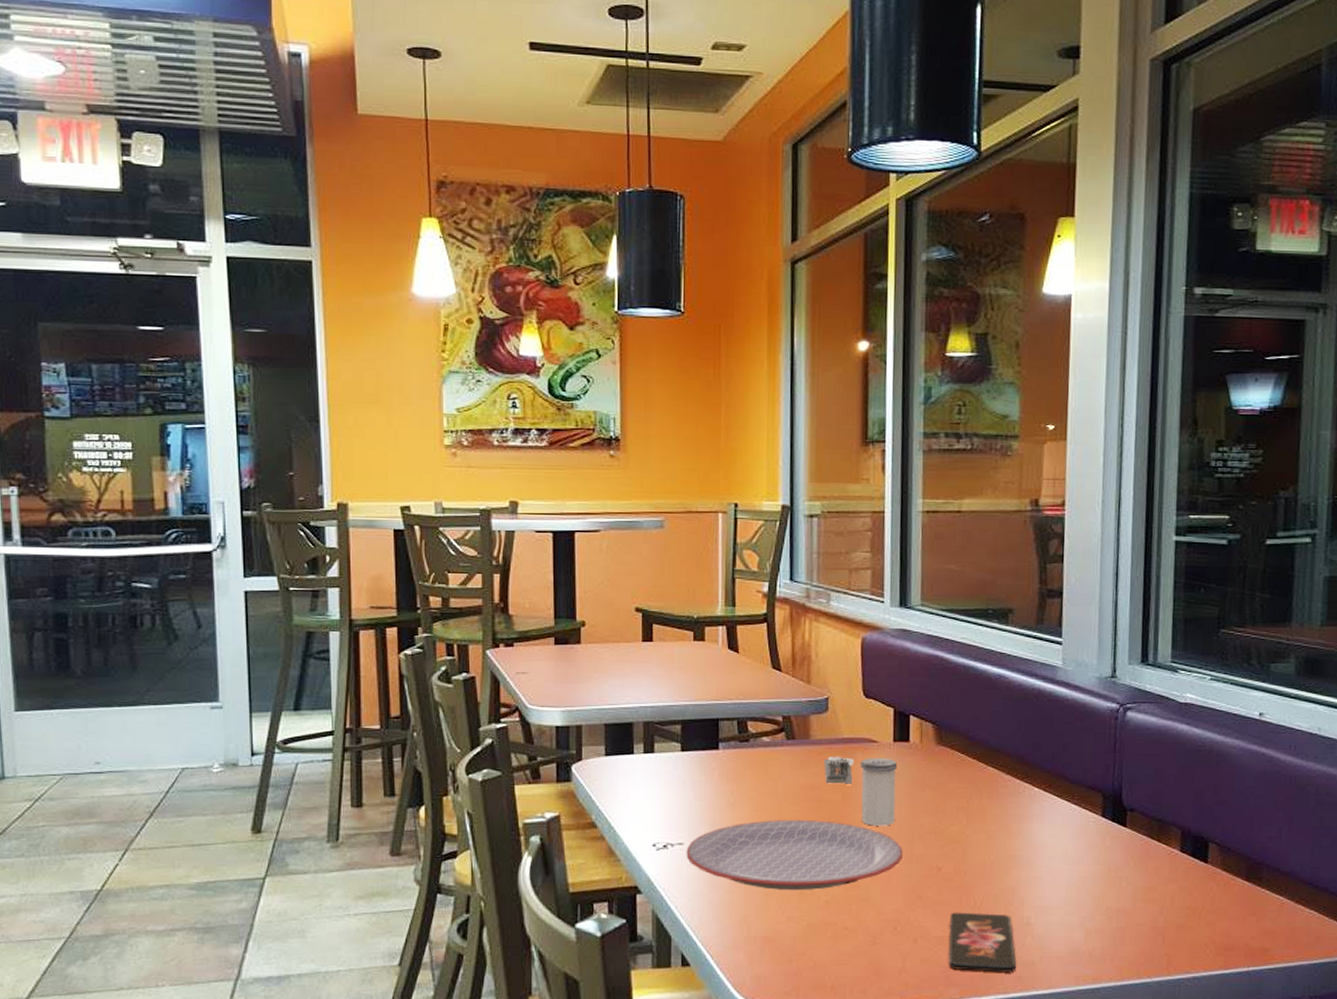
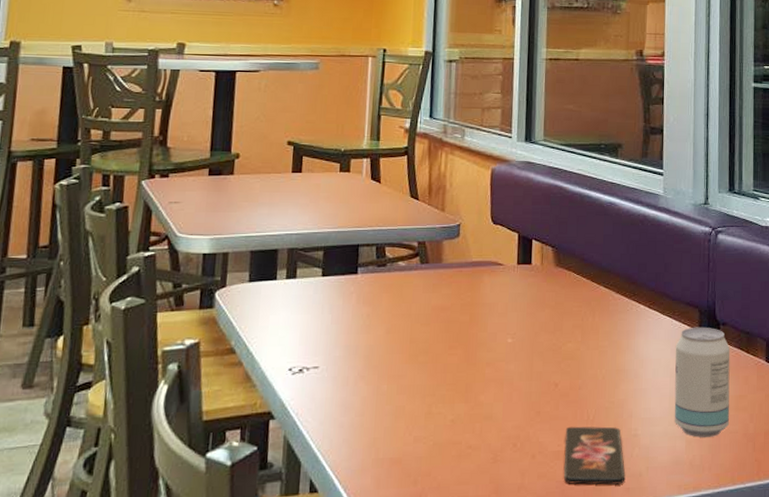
plate: present [686,820,903,890] -> none [320,341,524,411]
napkin holder: present [824,756,855,784] -> none [454,278,482,306]
salt shaker: present [861,757,898,826] -> none [487,279,521,345]
beverage can: none [1072,812,1139,929] -> present [674,327,731,438]

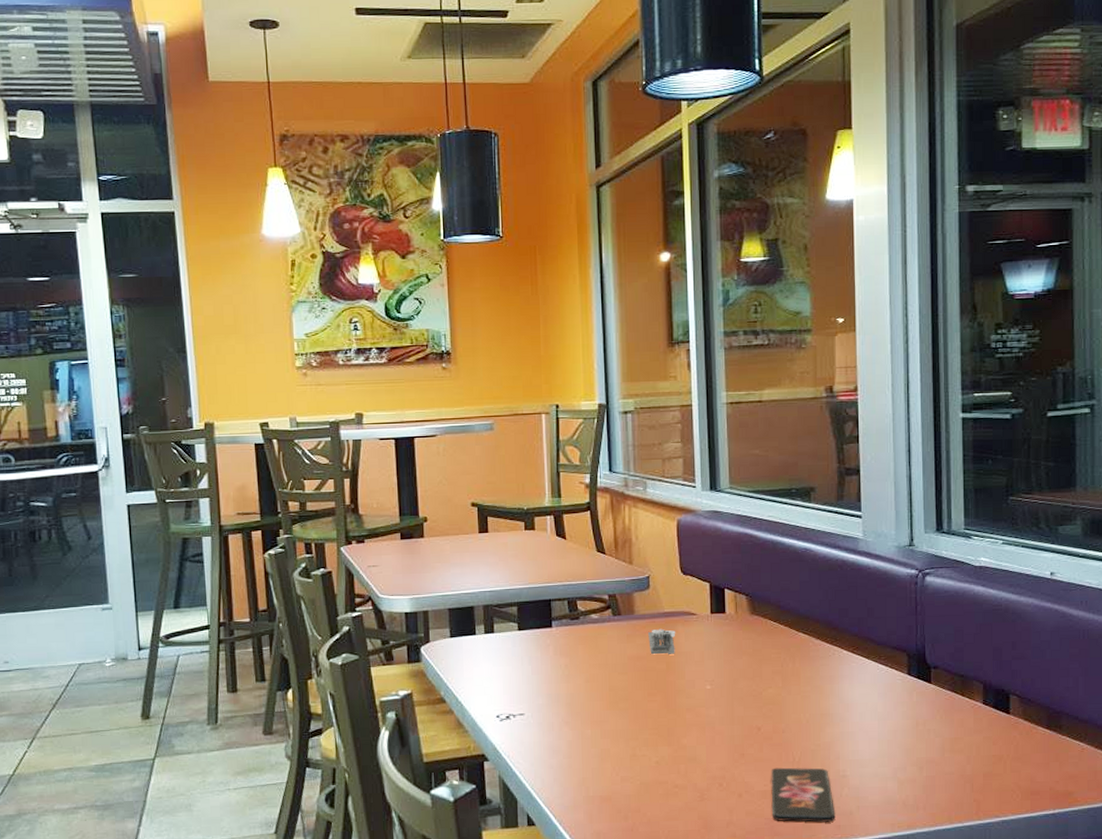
napkin holder: none [454,278,482,306] -> present [648,628,676,655]
beverage can: present [674,327,731,438] -> none [882,670,945,779]

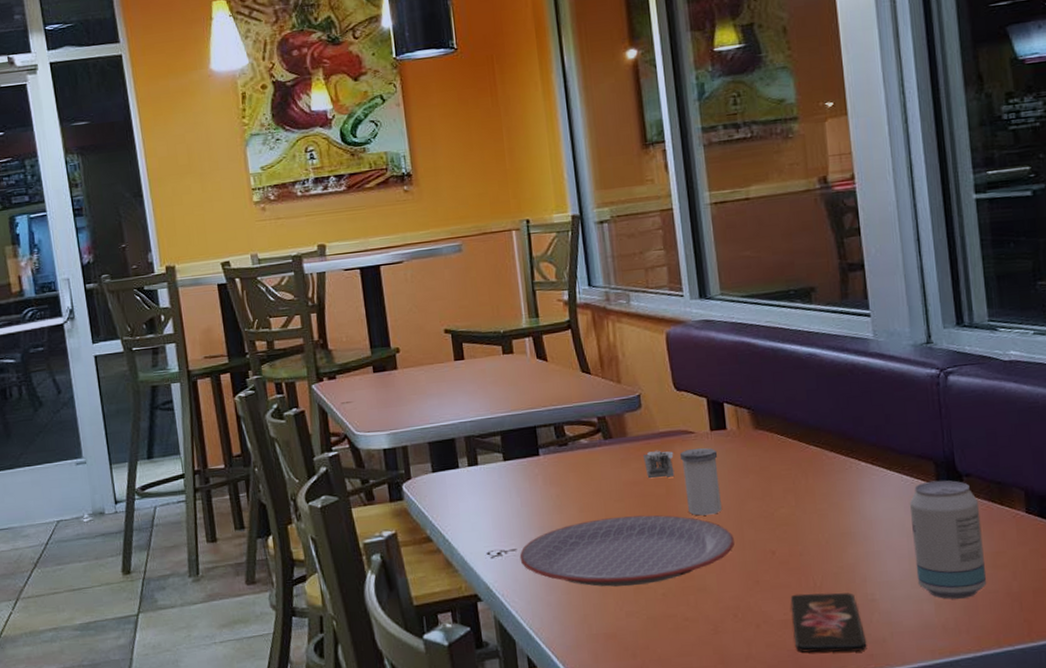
plate: none [527,688,725,753] -> present [519,515,734,587]
salt shaker: none [682,628,716,691] -> present [680,447,722,516]
beverage can: none [882,670,945,779] -> present [909,480,987,599]

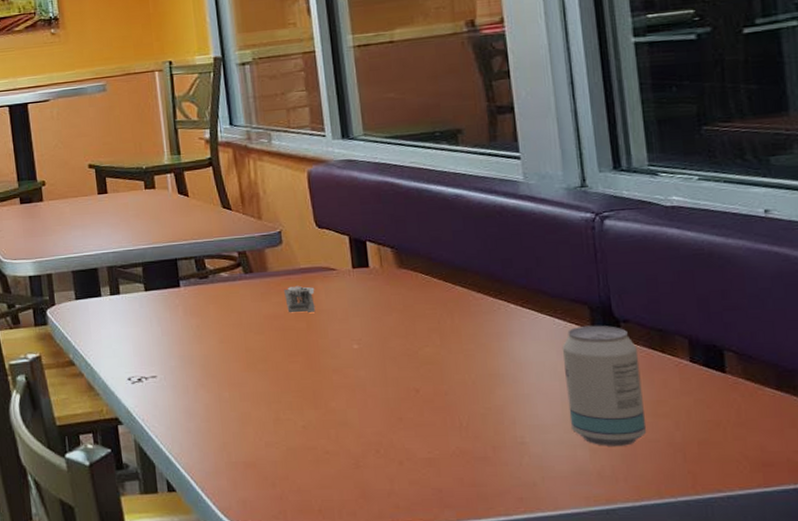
plate: present [519,515,734,587] -> none [160,348,377,417]
salt shaker: present [680,447,722,516] -> none [322,284,364,351]
smartphone: present [790,592,867,653] -> none [435,433,516,494]

